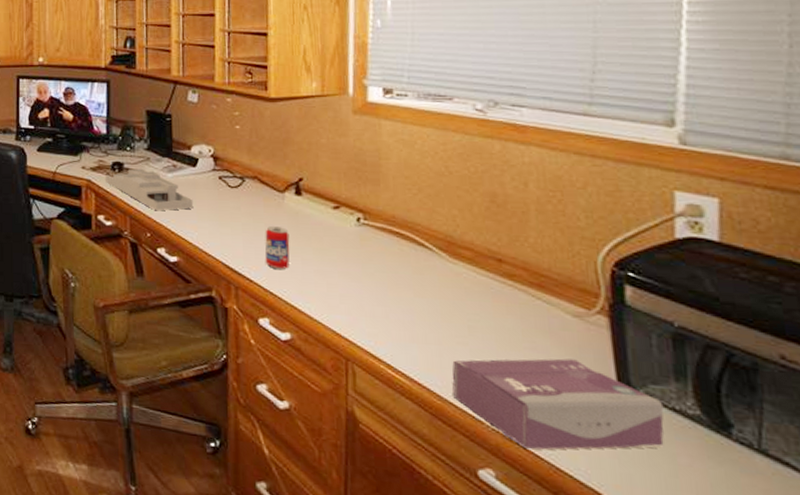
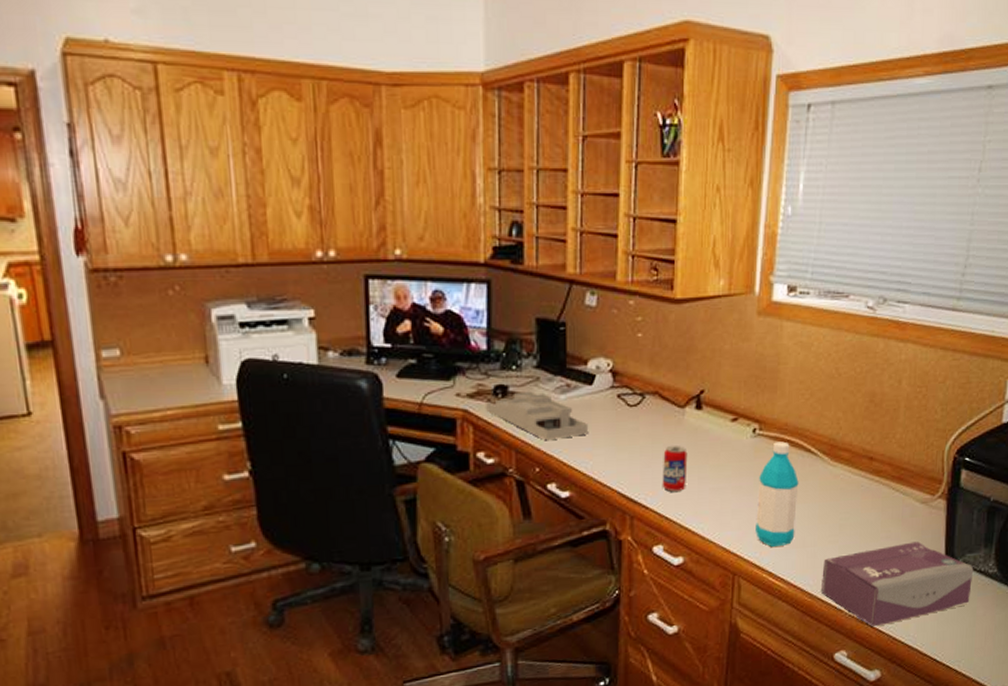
water bottle: none [367,233,414,339] -> present [756,441,799,548]

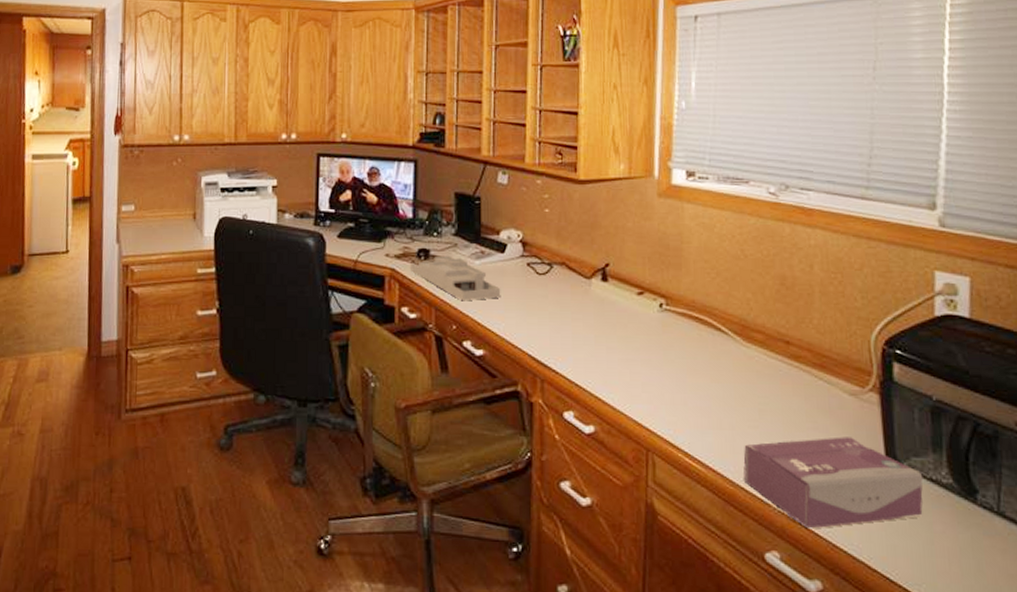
beverage can: present [662,445,688,493] -> none [571,313,596,360]
water bottle: present [756,441,799,548] -> none [667,318,711,426]

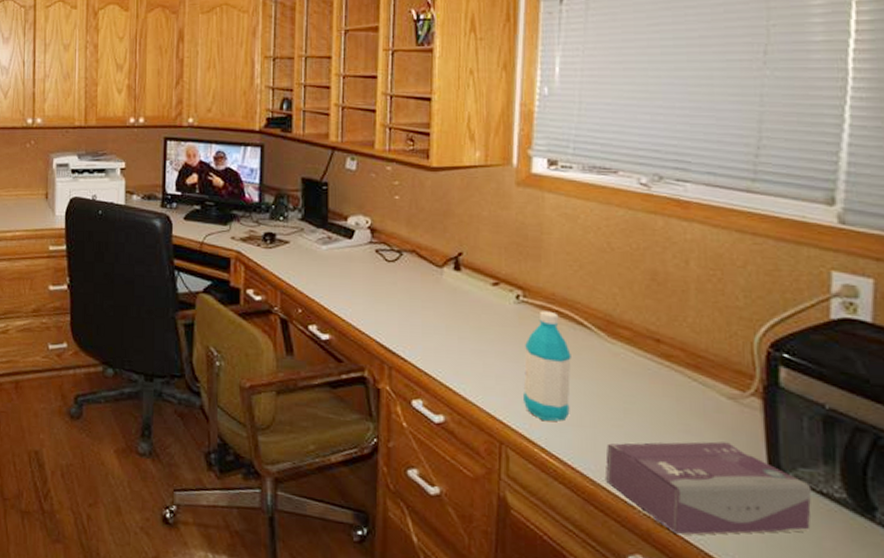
desk organizer: present [411,255,501,301] -> none [256,240,348,286]
water bottle: none [667,318,711,426] -> present [523,311,571,422]

